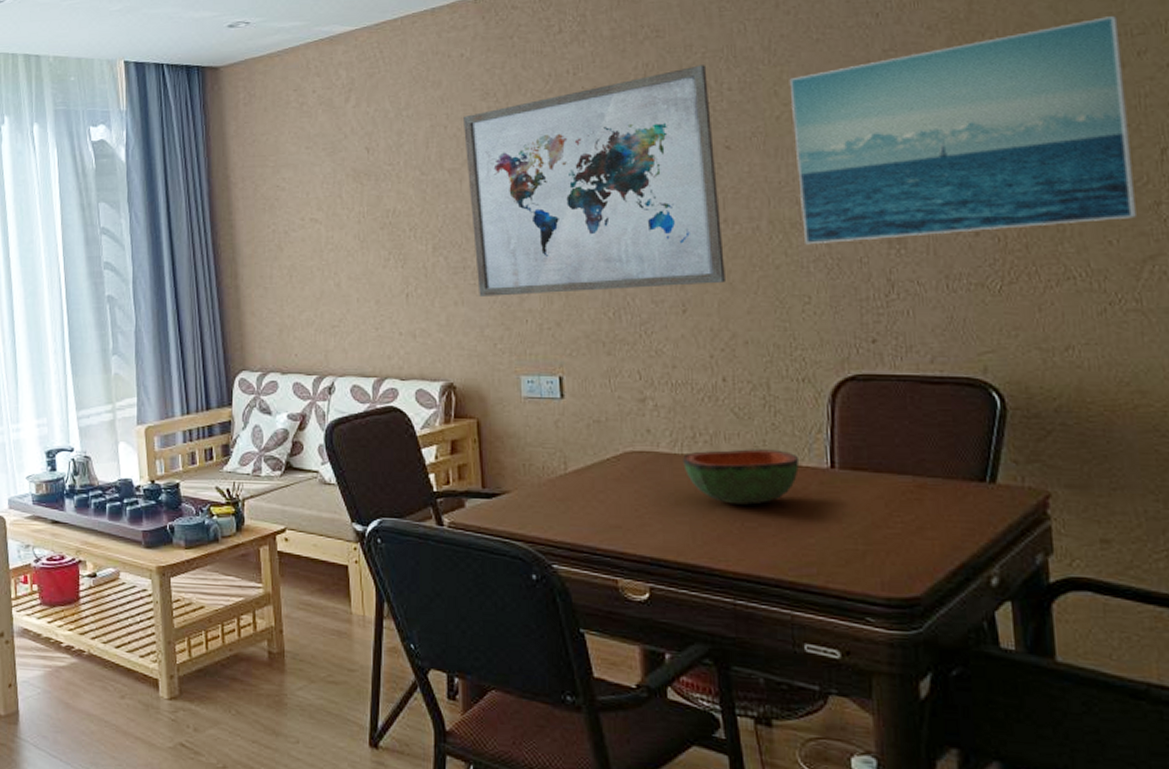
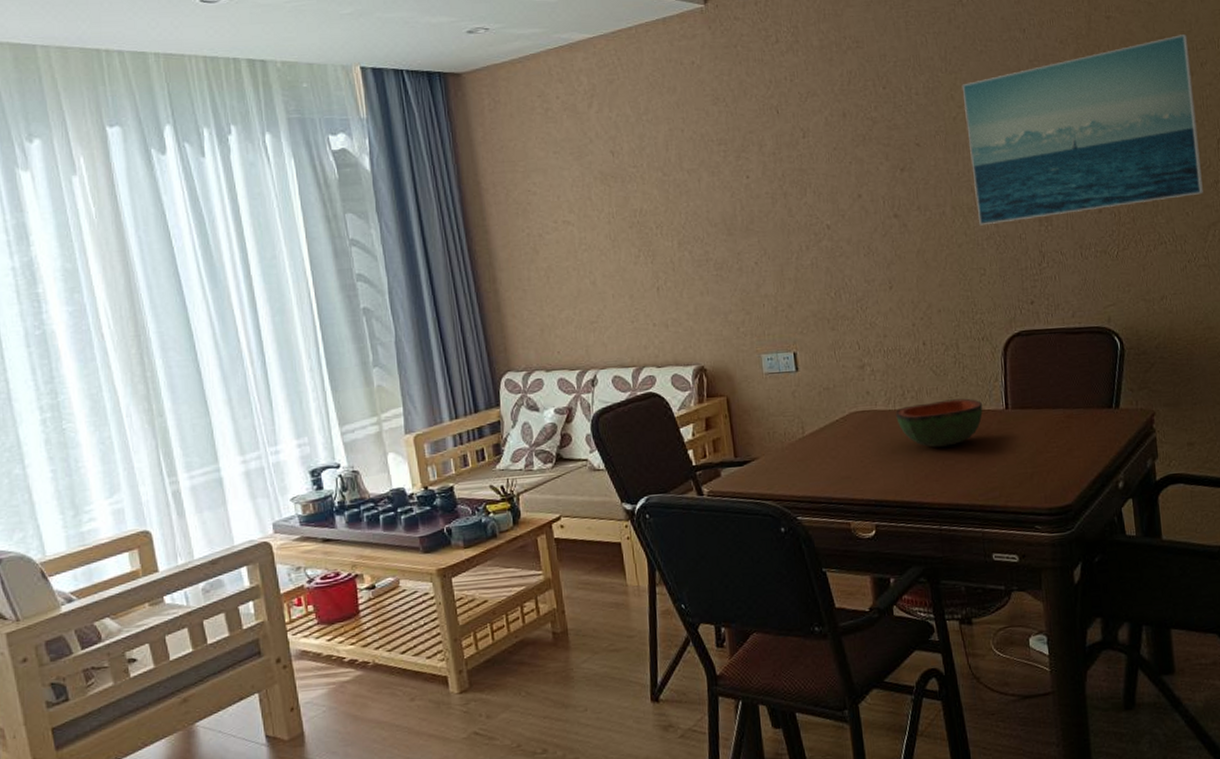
wall art: present [463,65,725,296] -> none [698,72,921,286]

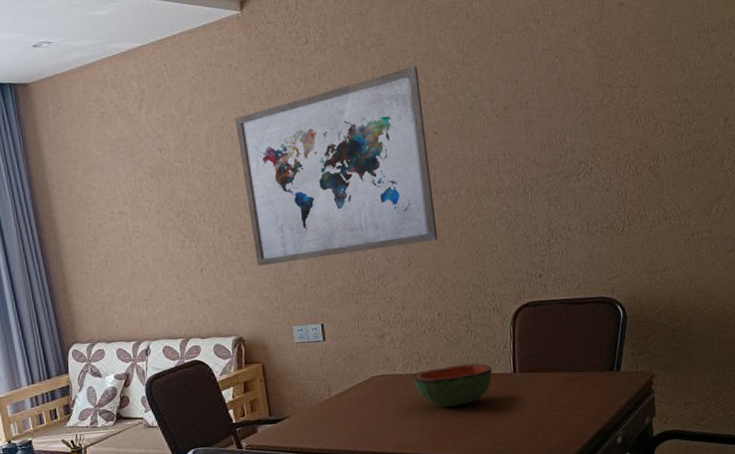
wall art: none [698,72,921,286] -> present [235,66,438,266]
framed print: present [962,34,1203,226] -> none [478,17,709,206]

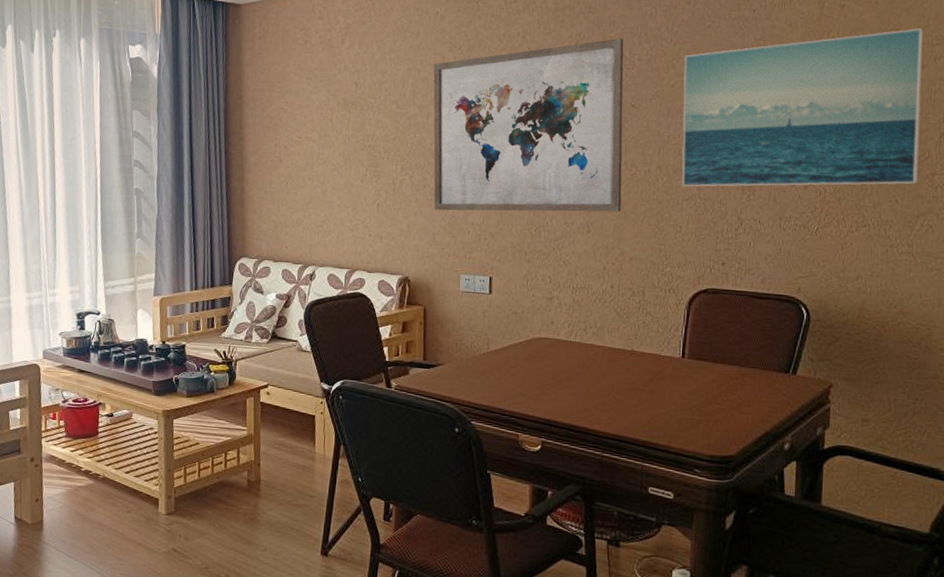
bowl: present [413,363,493,407] -> none [575,340,661,383]
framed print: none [478,17,709,206] -> present [682,28,924,187]

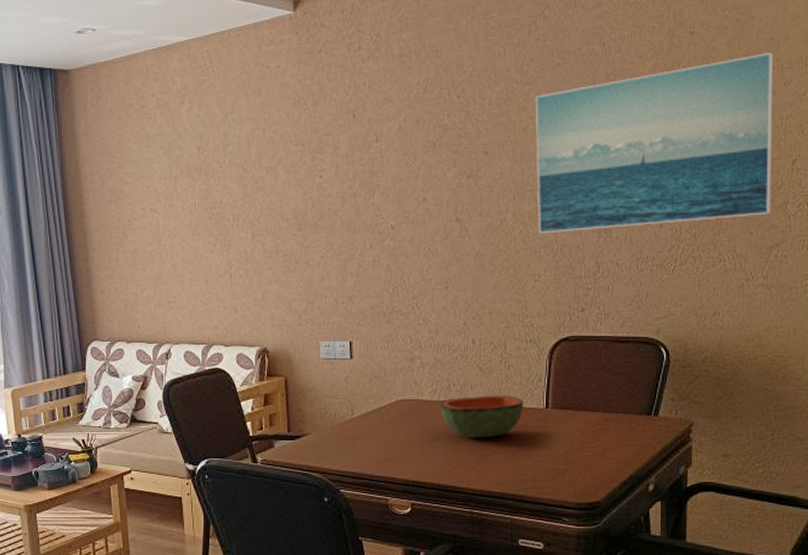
wall art: present [433,38,624,212] -> none [279,82,478,276]
bowl: none [575,340,661,383] -> present [440,395,524,438]

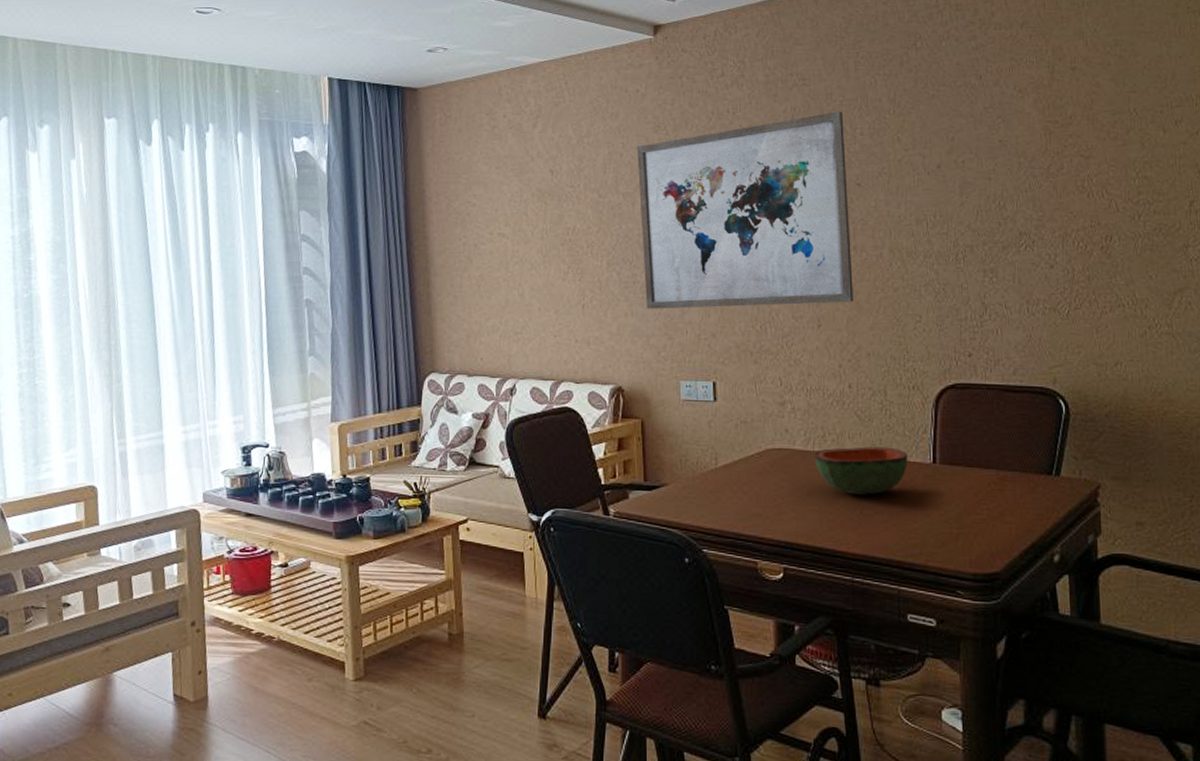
wall art: none [279,82,478,276] -> present [637,111,853,309]
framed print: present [535,53,774,234] -> none [909,90,1170,271]

